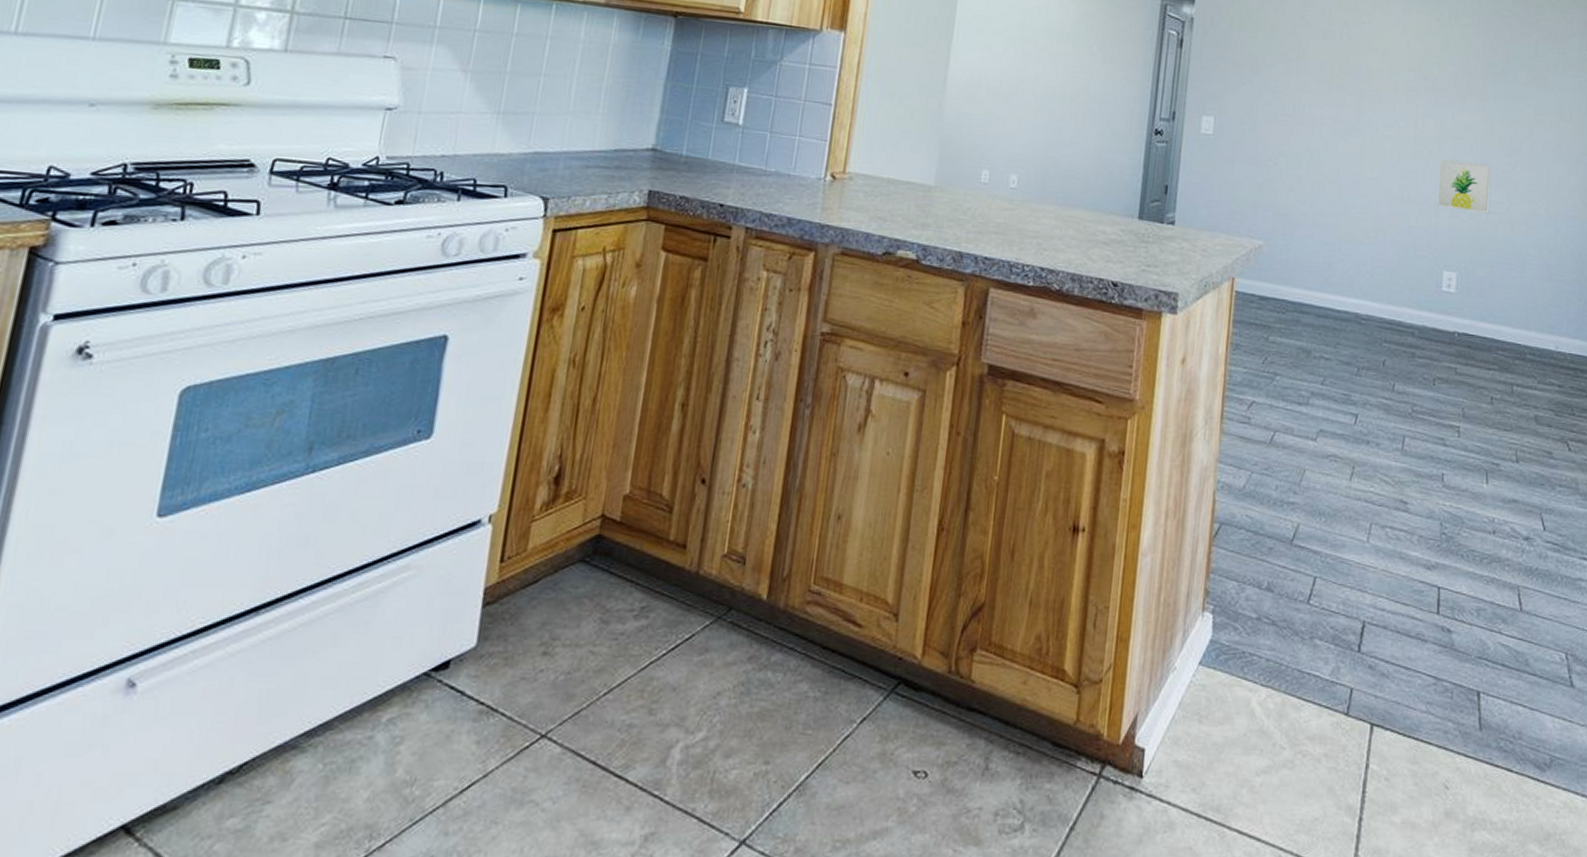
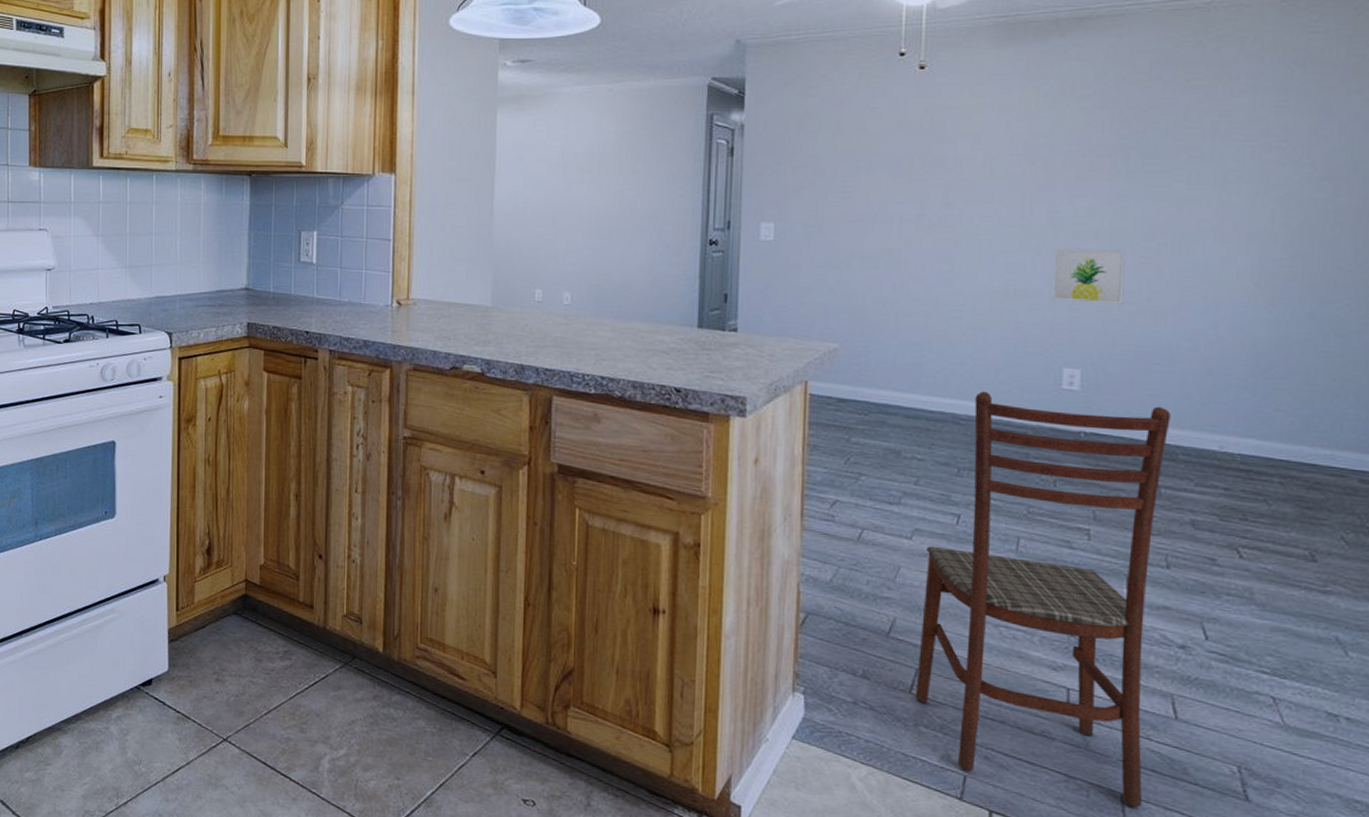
dining chair: none [1312,291,1522,705] -> present [915,391,1171,808]

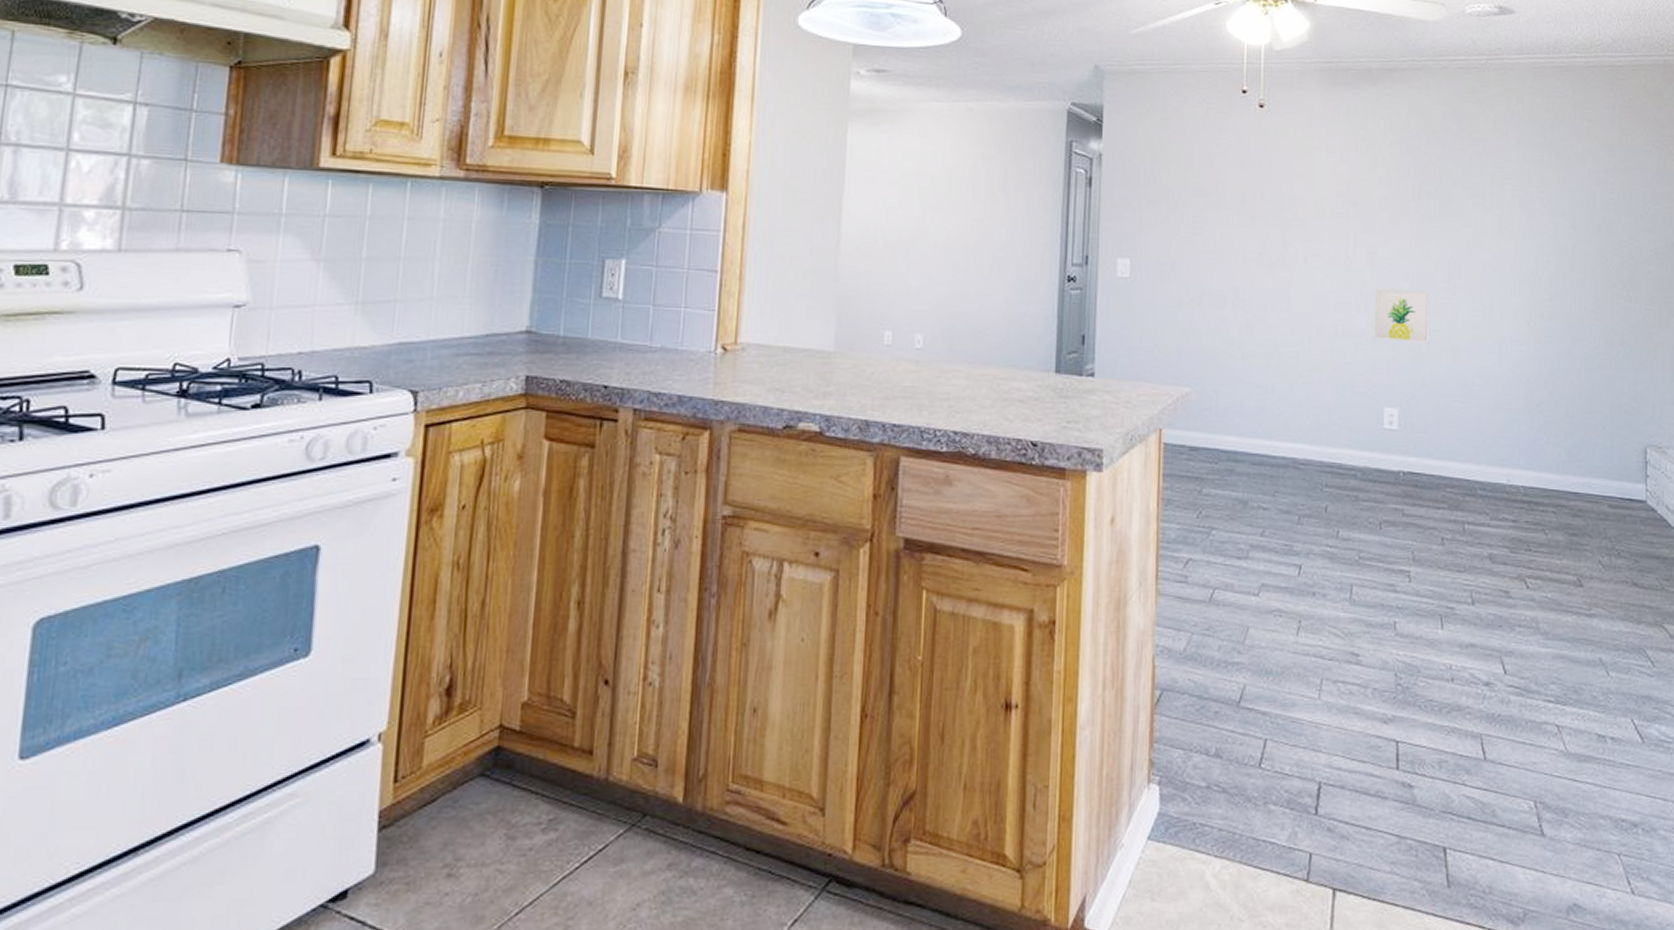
dining chair: present [915,391,1171,808] -> none [1264,434,1470,861]

